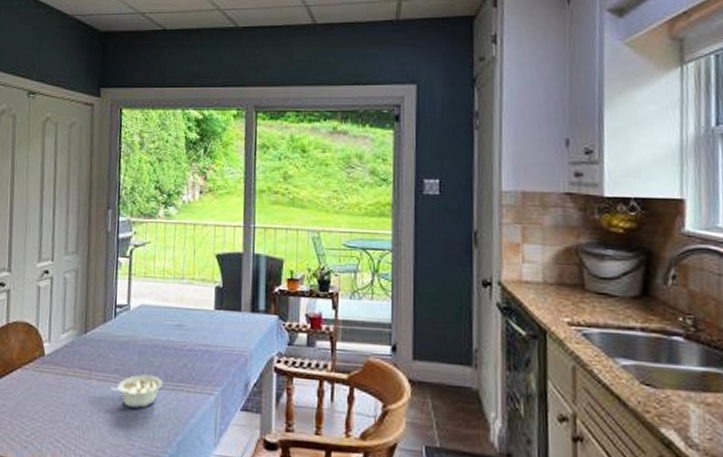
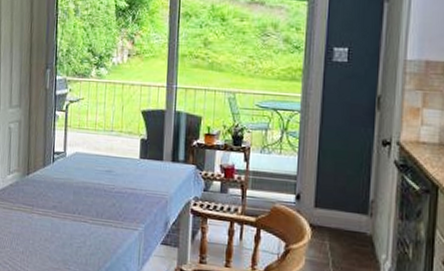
legume: present [111,374,163,408] -> none [50,211,95,239]

